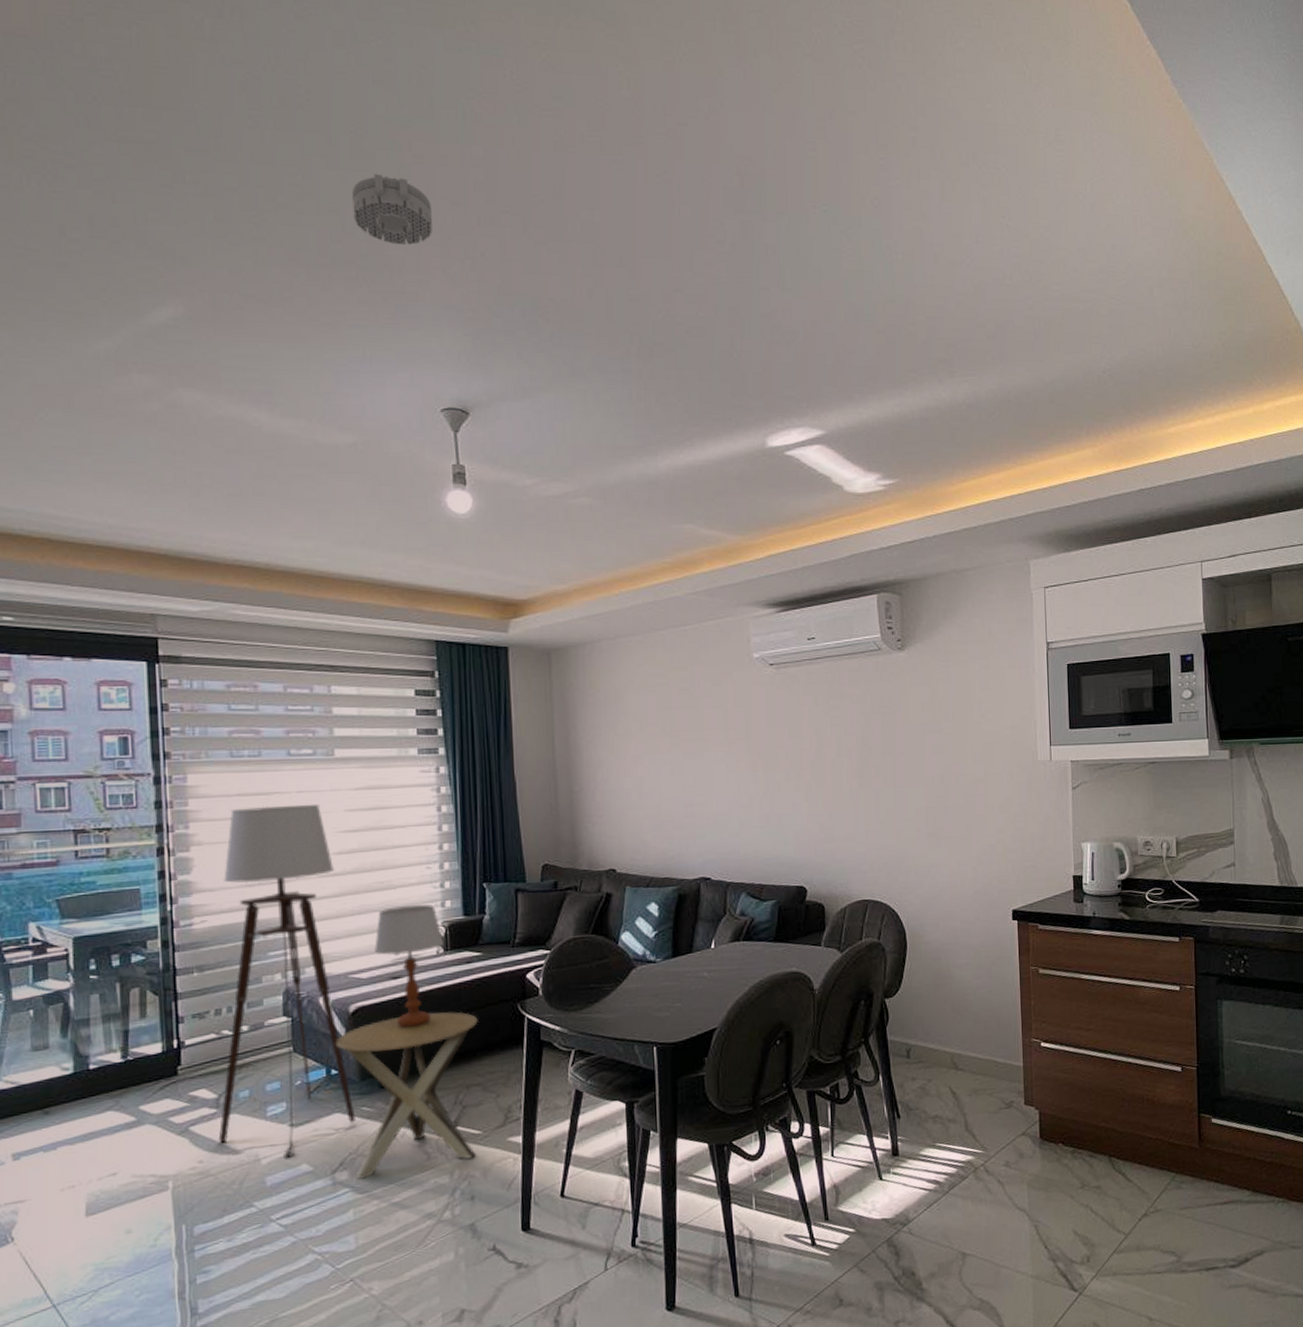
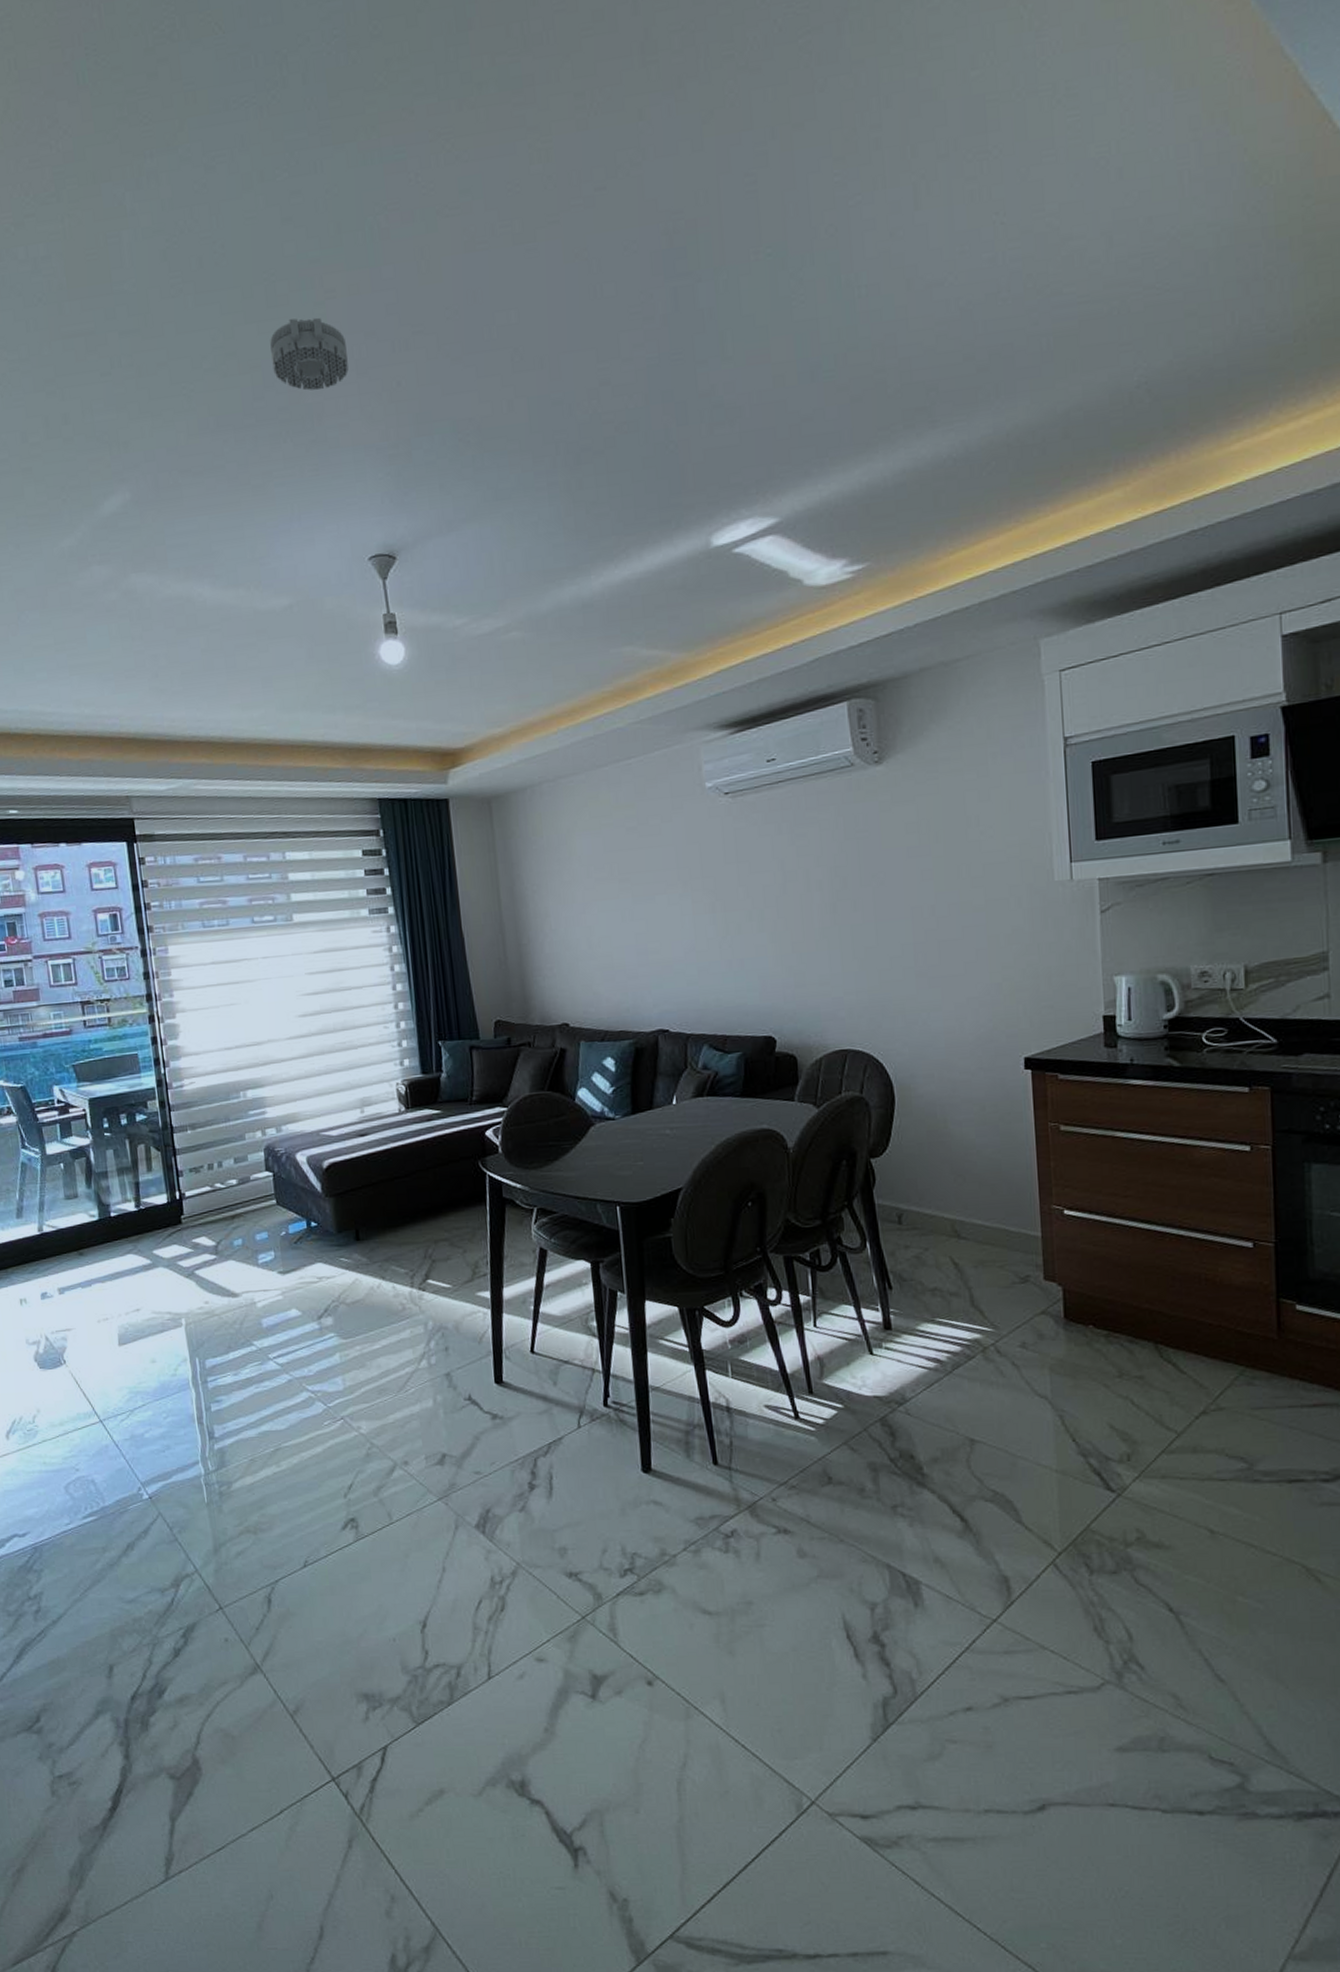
floor lamp: present [218,803,356,1158] -> none [206,968,336,1303]
side table: present [335,1011,478,1180] -> none [313,1168,448,1326]
table lamp: present [374,904,443,1028] -> none [341,1063,404,1184]

